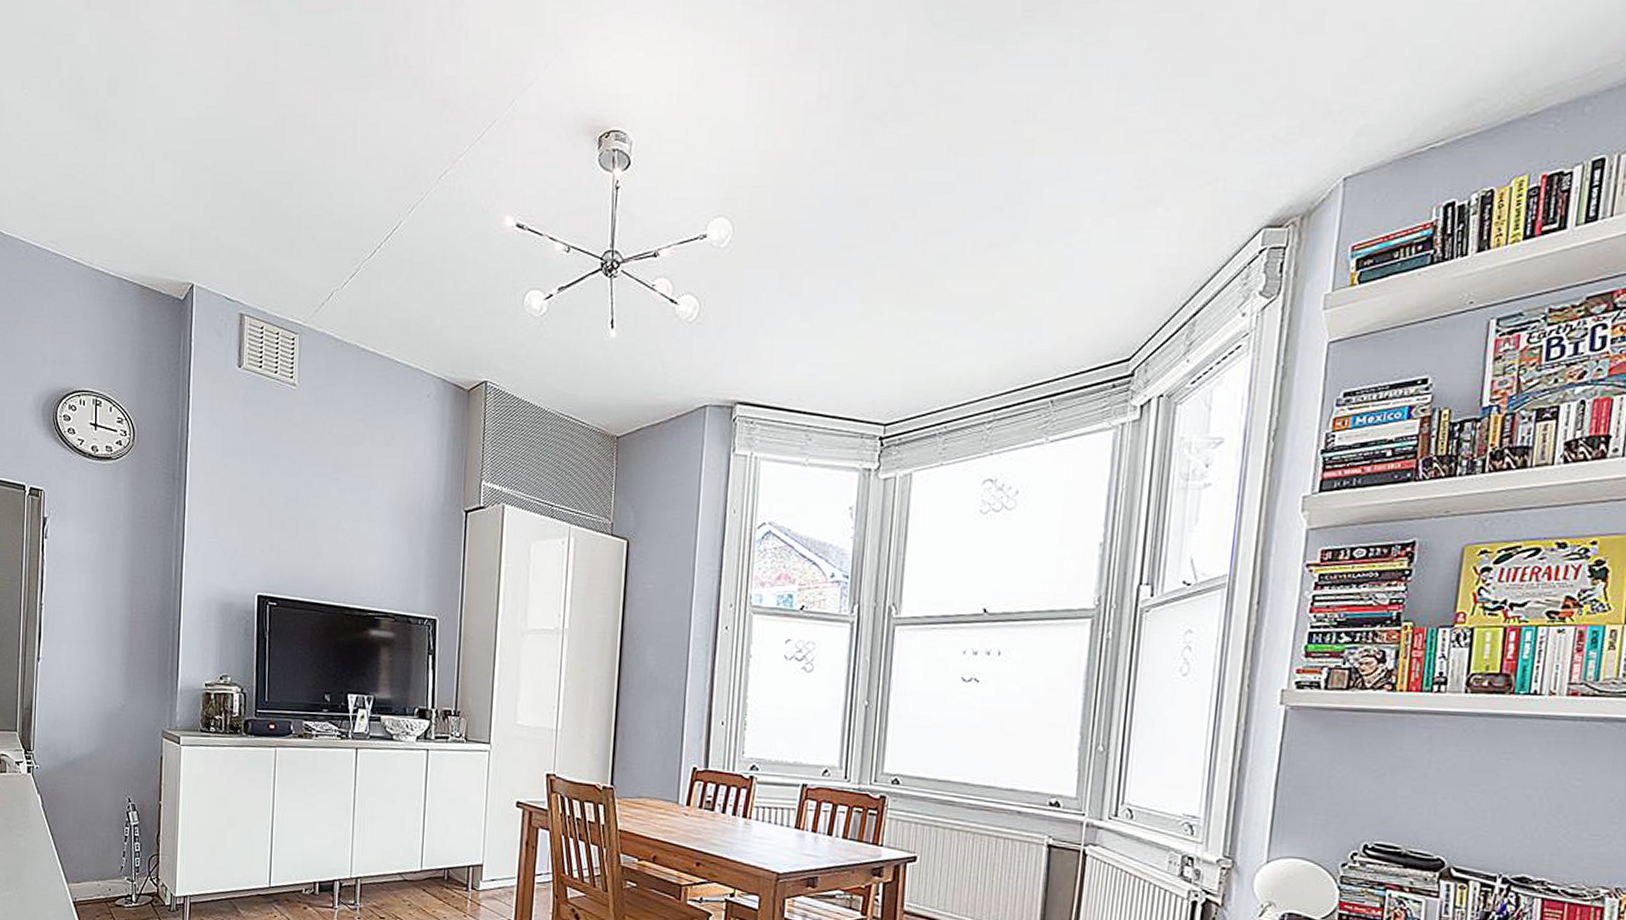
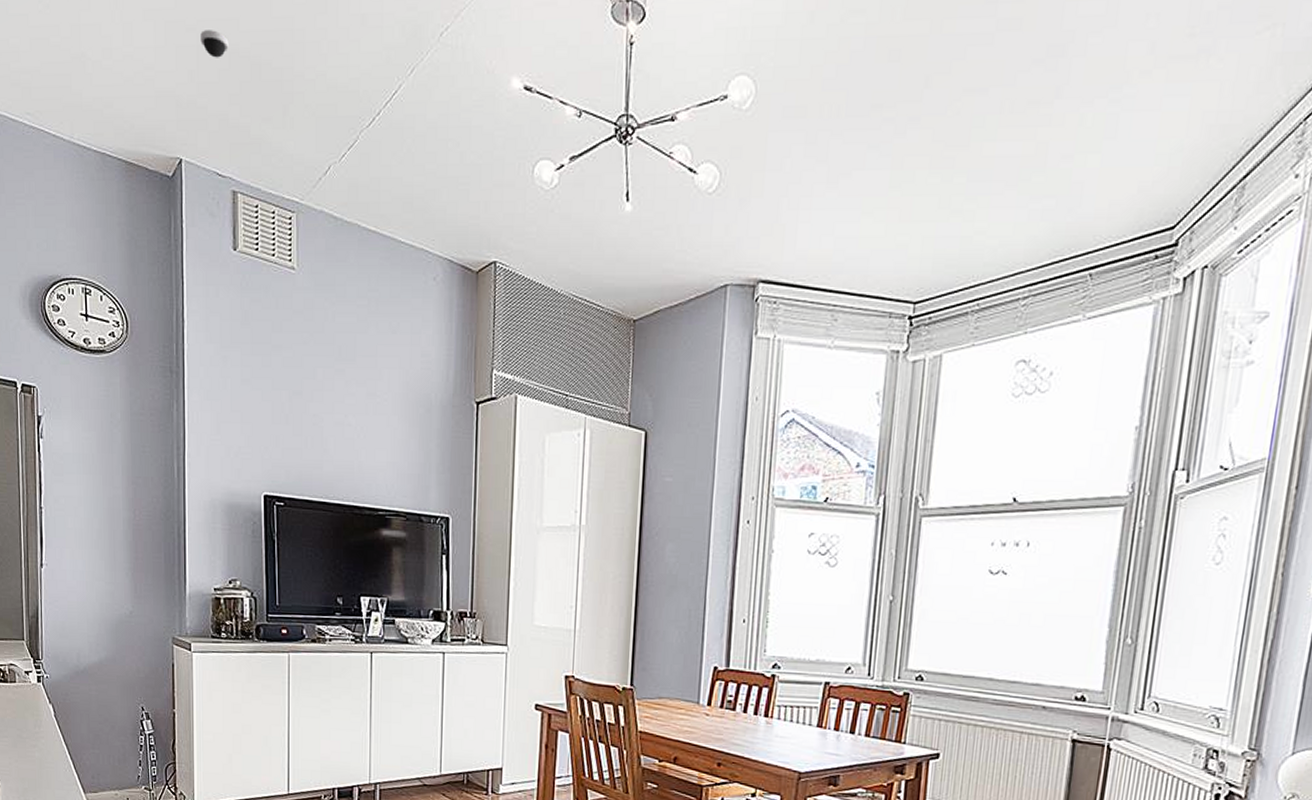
dome security camera: none [216,170,242,195] -> present [200,30,229,58]

